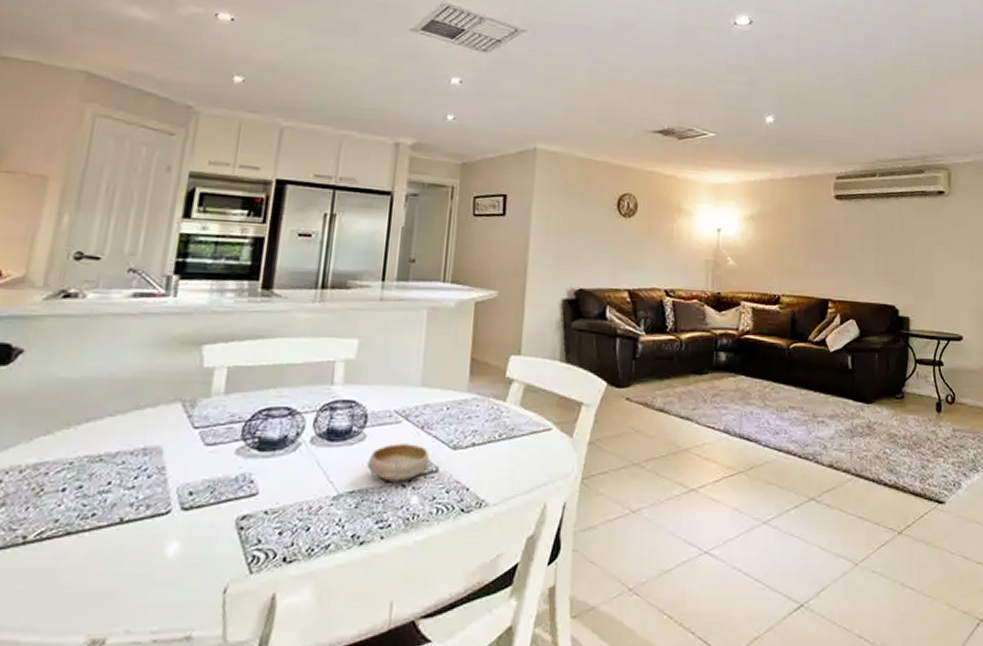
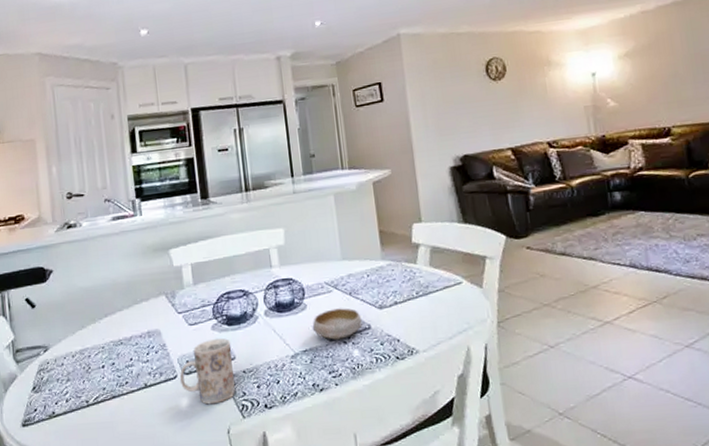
mug: none [173,465,258,553] -> present [180,337,235,405]

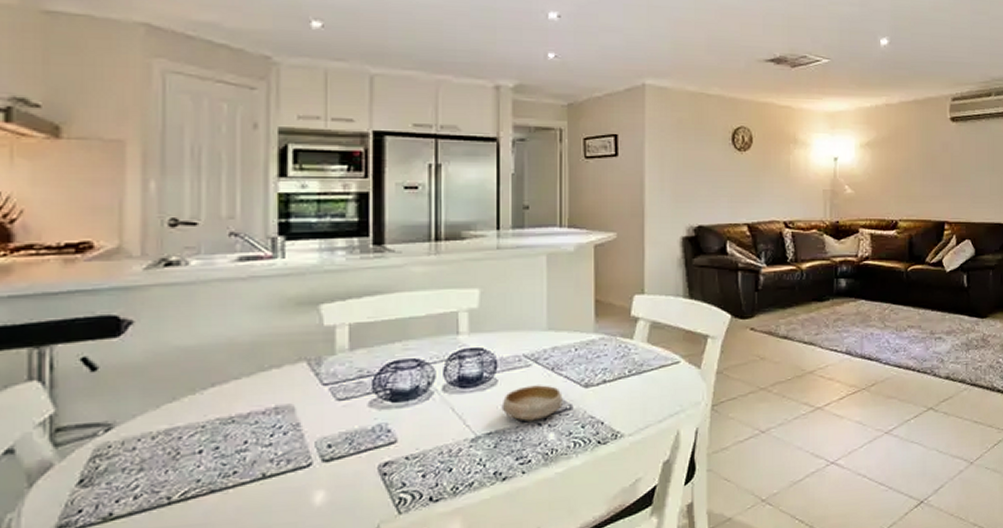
mug: present [180,337,235,405] -> none [317,416,393,499]

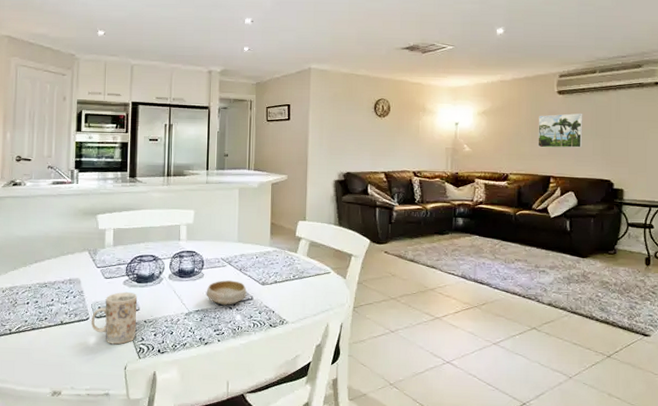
mug: none [317,416,393,499] -> present [91,291,138,345]
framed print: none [930,144,979,187] -> present [538,113,583,148]

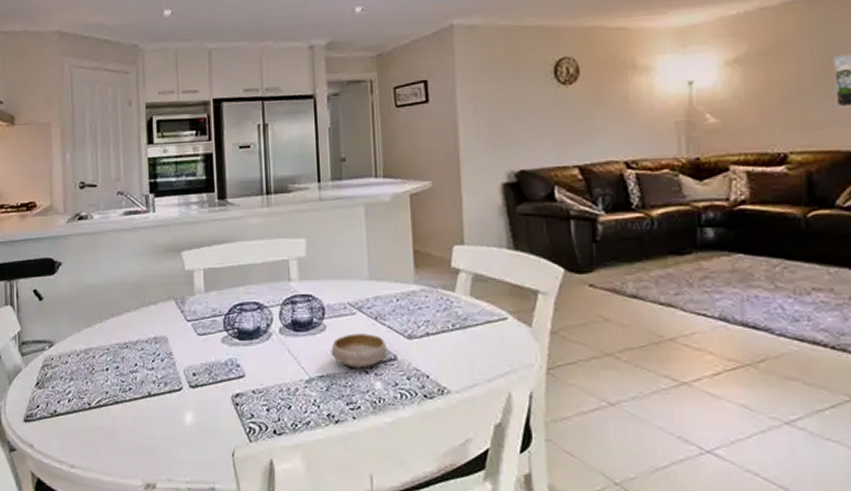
mug: present [91,291,138,345] -> none [185,352,243,423]

